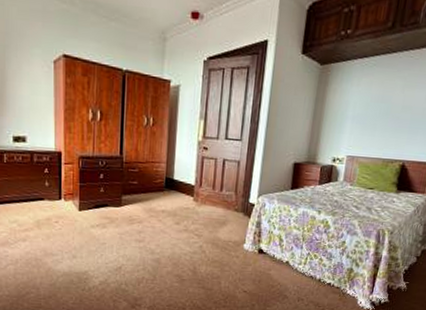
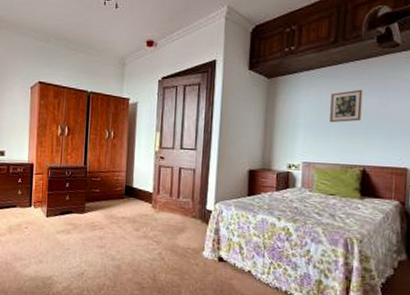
picture frame: none [377,81,413,116] -> present [329,89,363,123]

